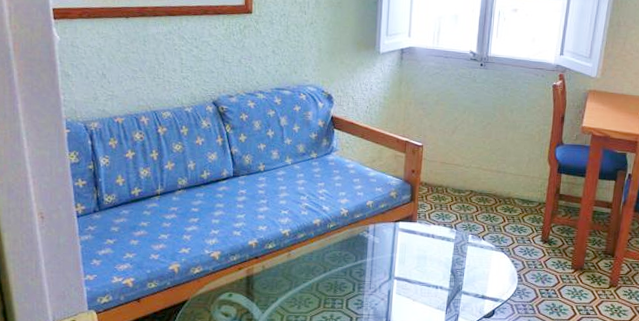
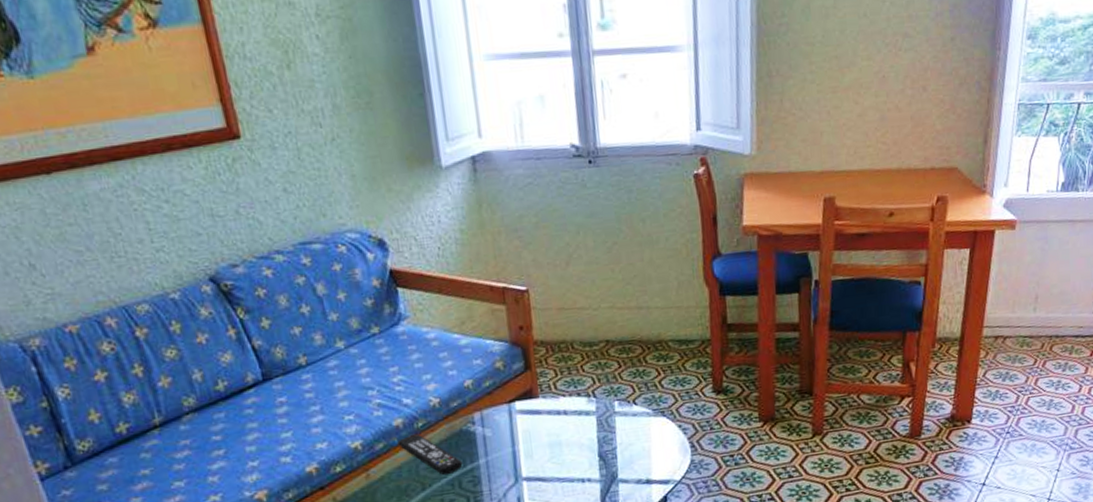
remote control: none [313,232,355,265] -> present [397,434,463,476]

